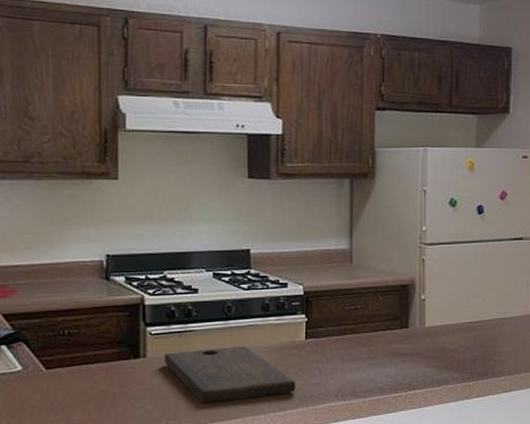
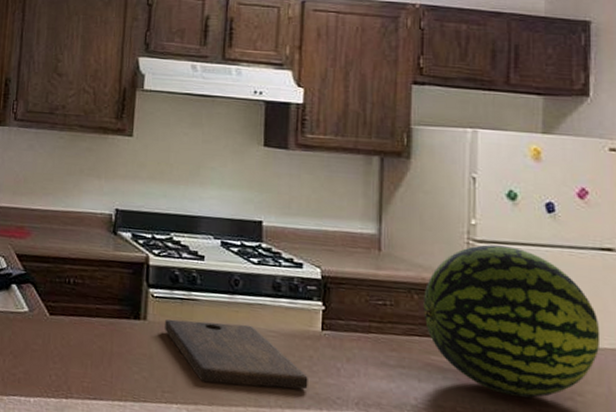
fruit: none [387,246,513,365] -> present [423,244,601,398]

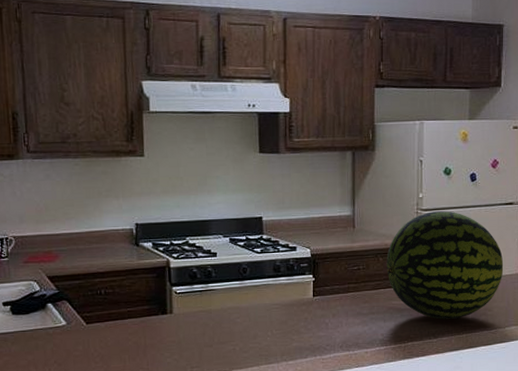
cutting board: present [165,319,308,390] -> none [188,302,305,354]

